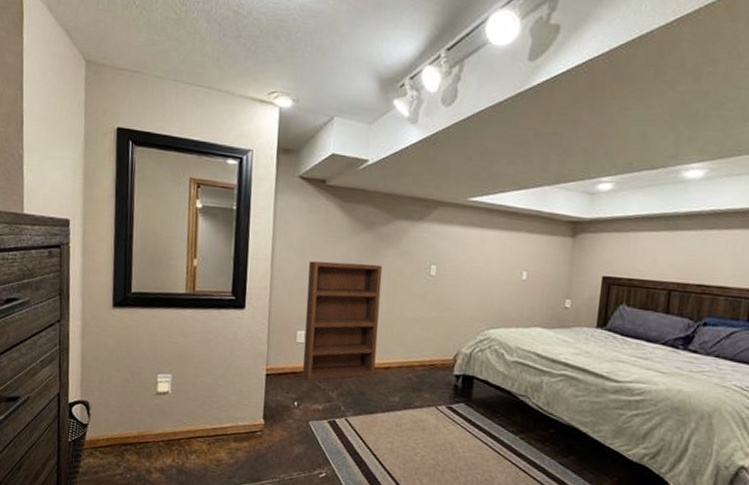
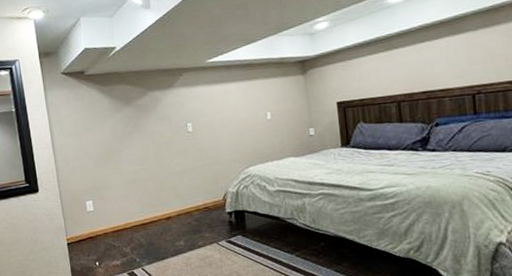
bookcase: present [303,261,383,380] -> none [84,132,159,241]

